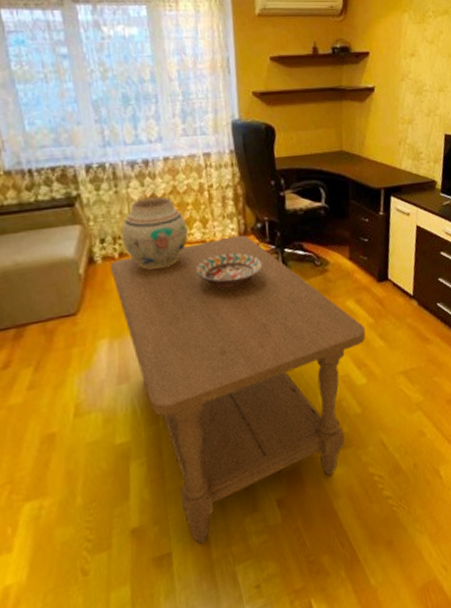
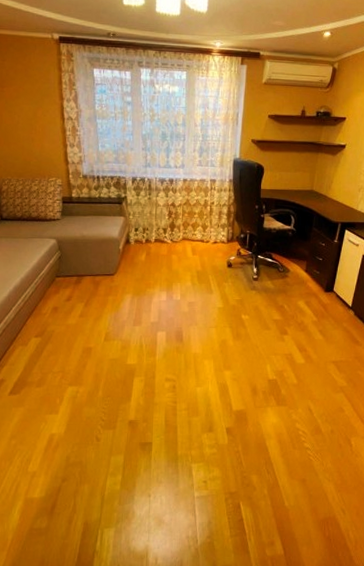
coffee table: present [111,234,366,545] -> none [139,240,309,442]
vase: present [121,196,188,270] -> none [149,205,193,255]
decorative bowl: present [195,252,263,290] -> none [194,251,241,278]

